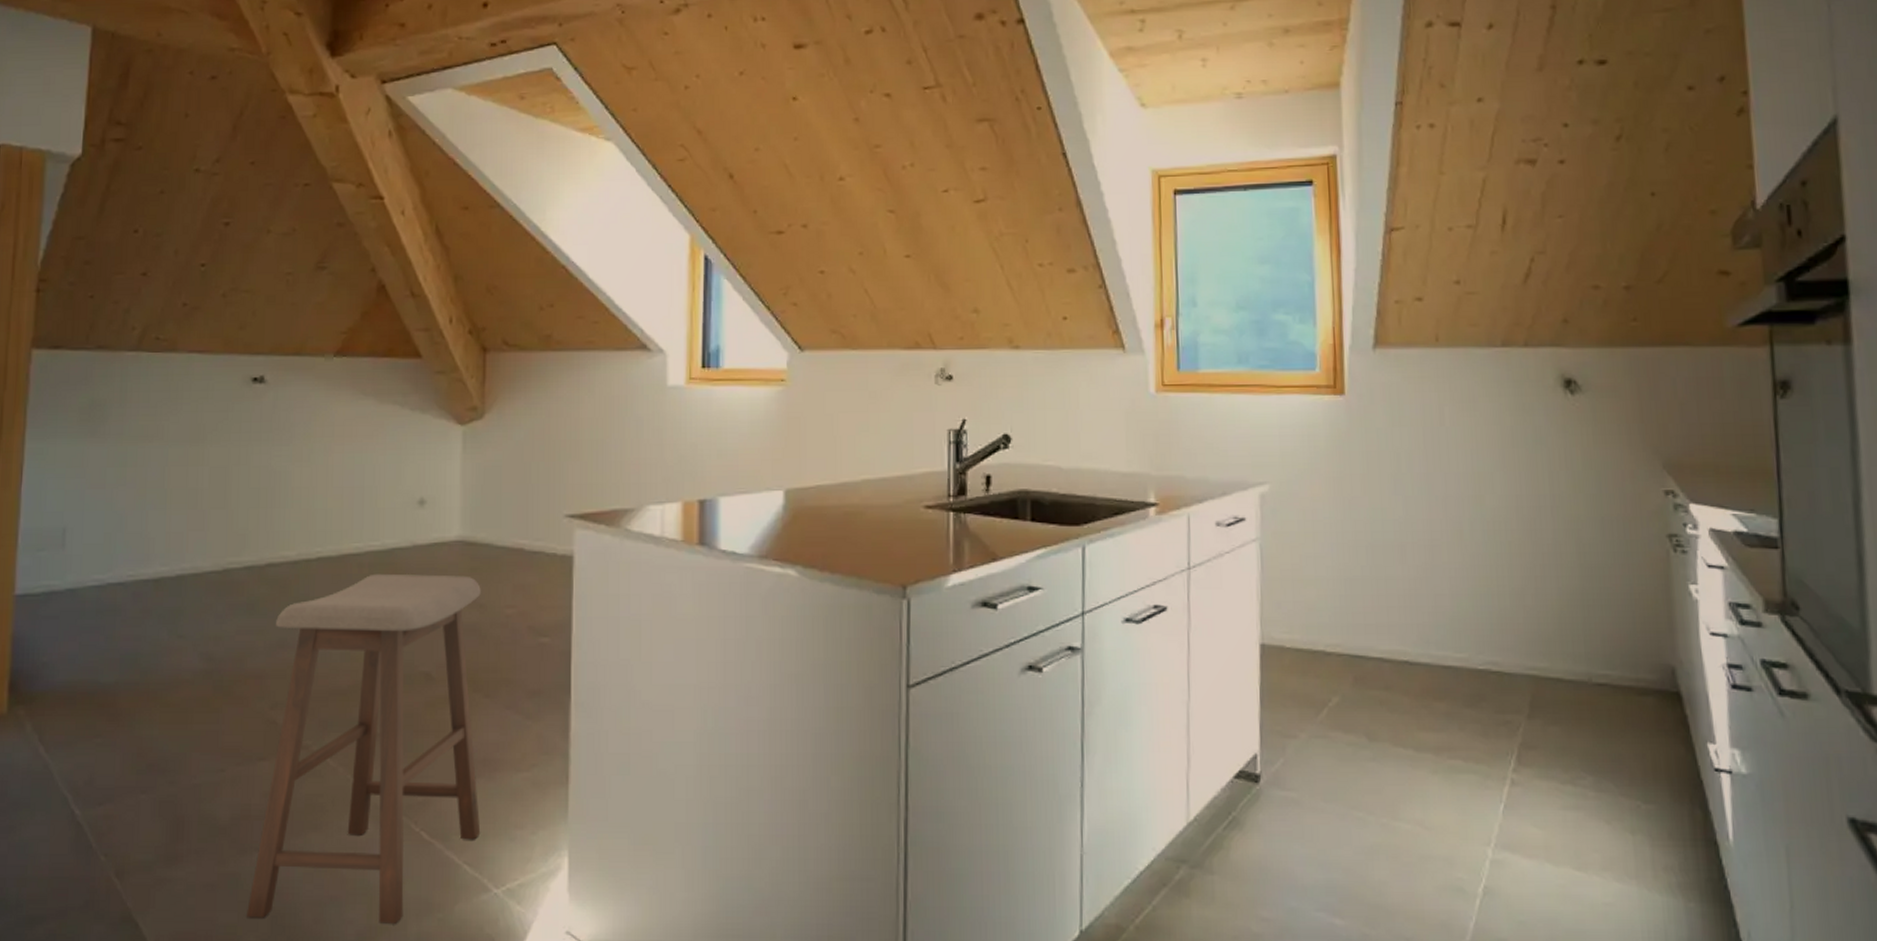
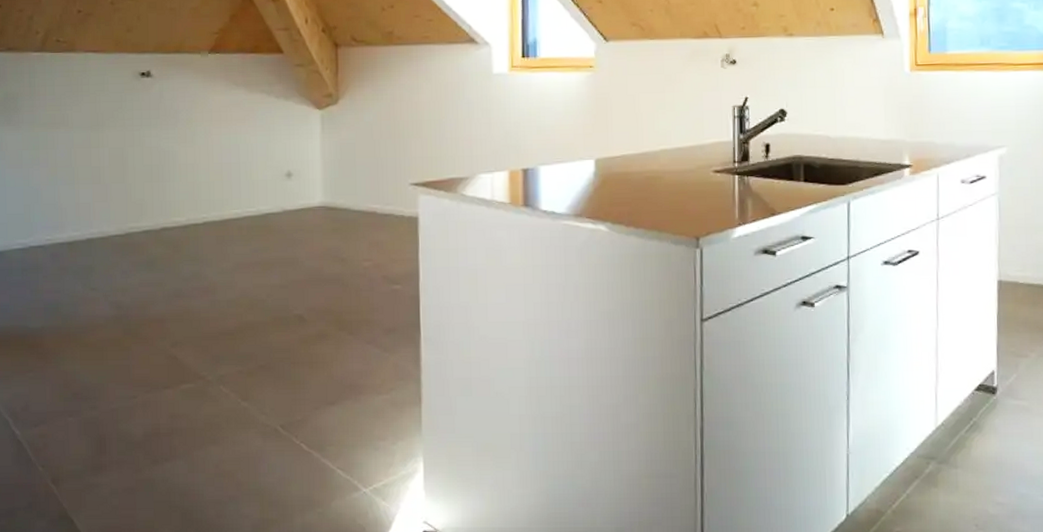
bar stool: present [247,573,481,924] -> none [161,234,350,517]

